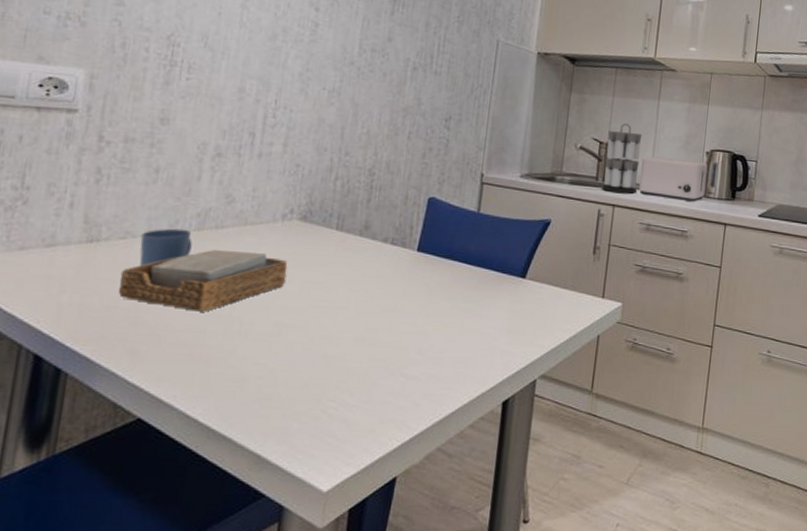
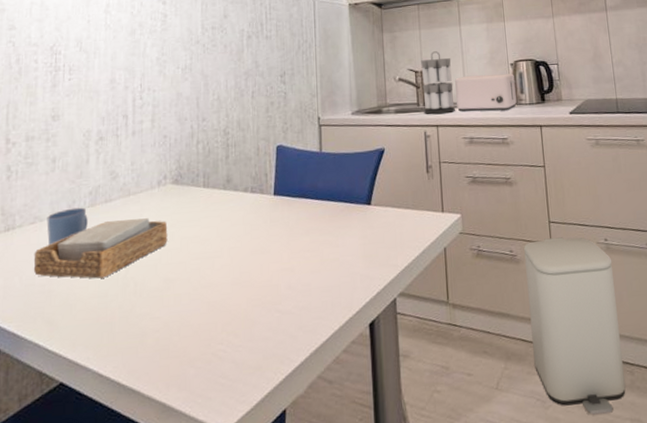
pedal bin: none [670,341,771,521] -> present [524,237,626,415]

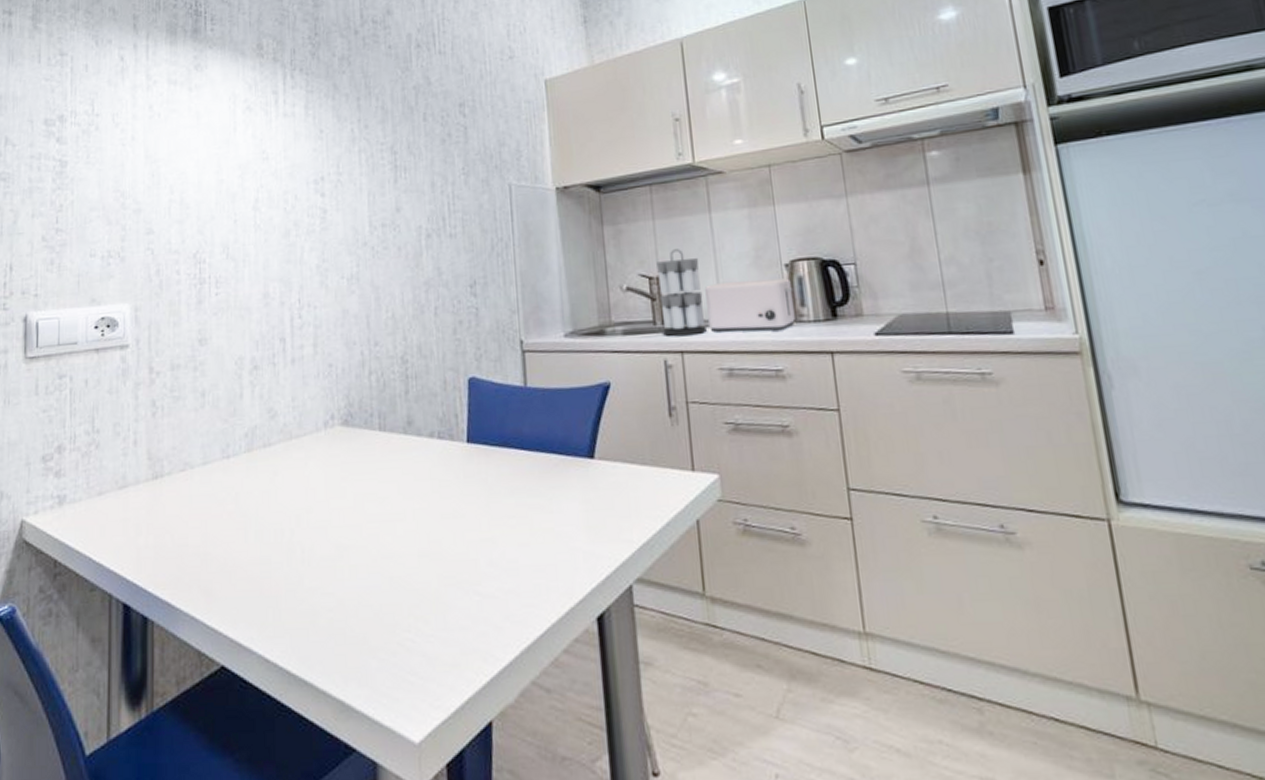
napkin holder: present [33,218,168,279] -> none [185,468,339,541]
mug: present [47,207,88,245] -> none [198,452,245,497]
pedal bin: present [524,237,626,415] -> none [811,511,971,766]

